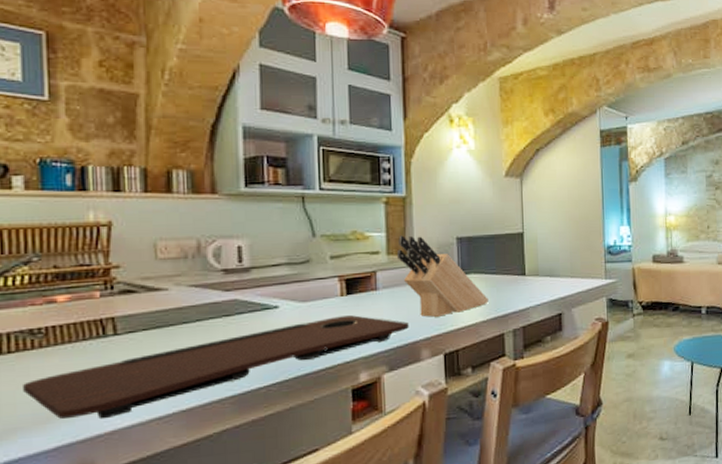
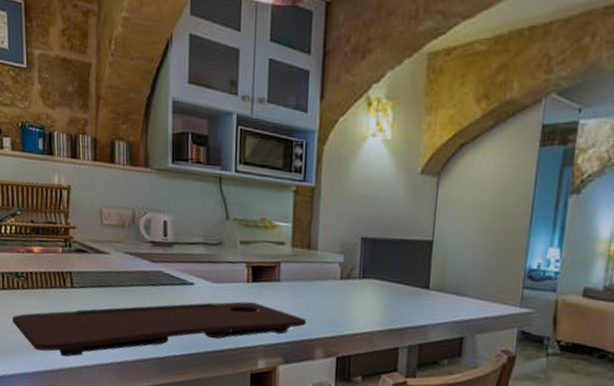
knife block: present [396,235,489,317] -> none [300,228,387,319]

